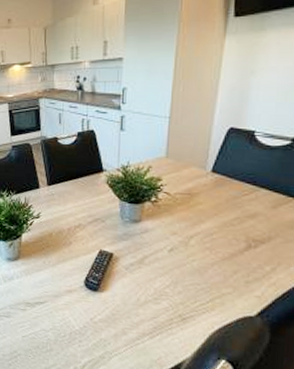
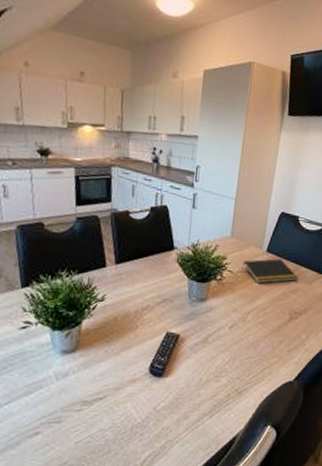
notepad: none [180,180,257,207] -> present [241,259,298,284]

